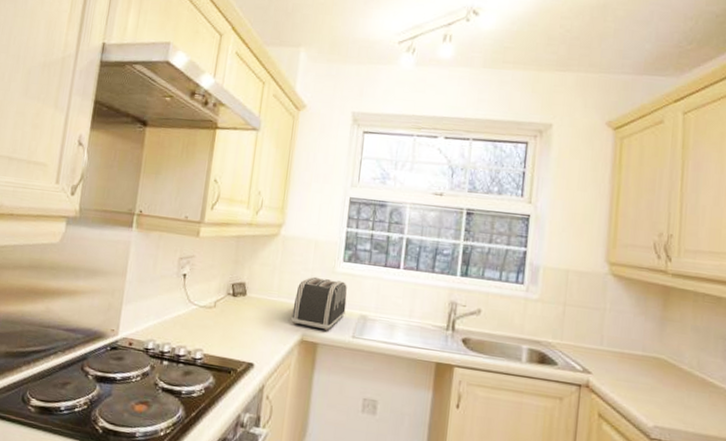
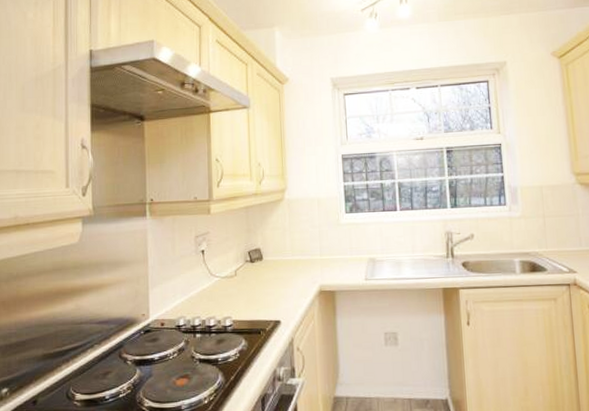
toaster: present [291,276,348,332] -> none [307,231,355,279]

